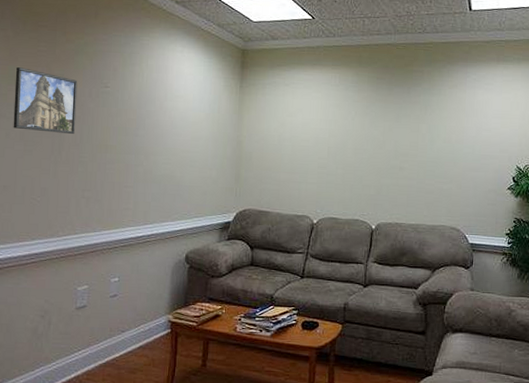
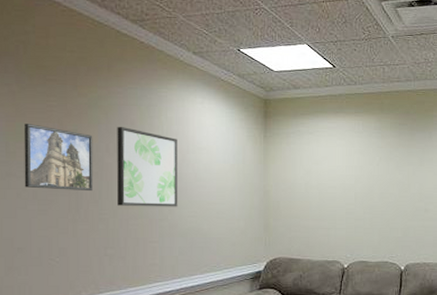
wall art: none [97,73,156,154] -> present [117,127,178,207]

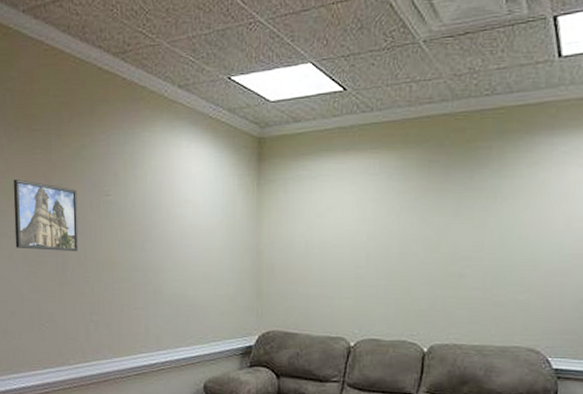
wall art: present [117,127,178,207] -> none [100,179,163,270]

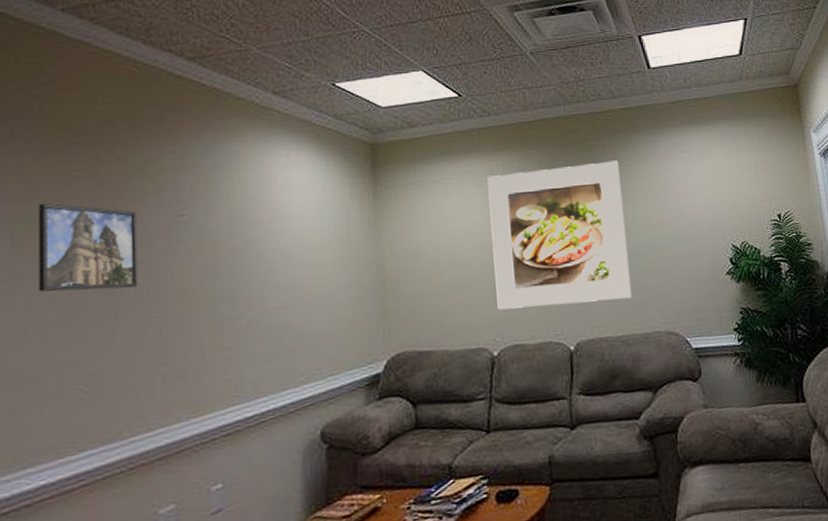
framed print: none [359,164,505,309] -> present [487,160,631,310]

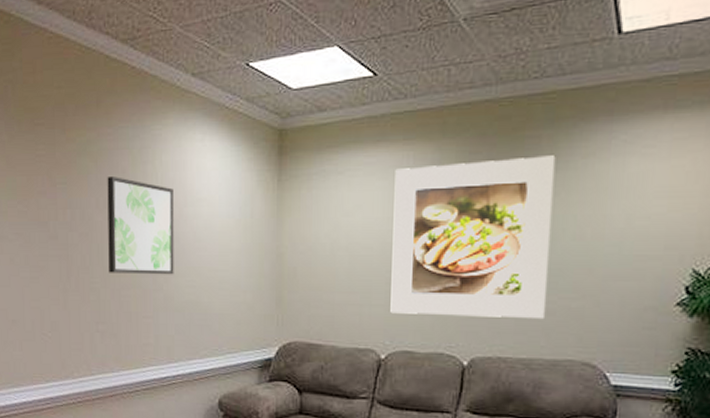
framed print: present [37,203,139,292] -> none [14,178,84,256]
wall art: none [170,196,259,304] -> present [107,177,174,275]

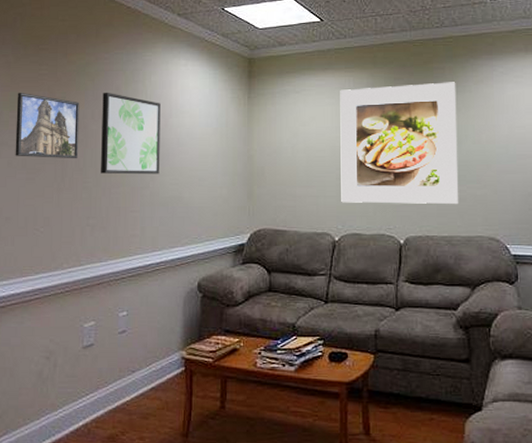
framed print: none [14,178,84,256] -> present [15,93,80,159]

